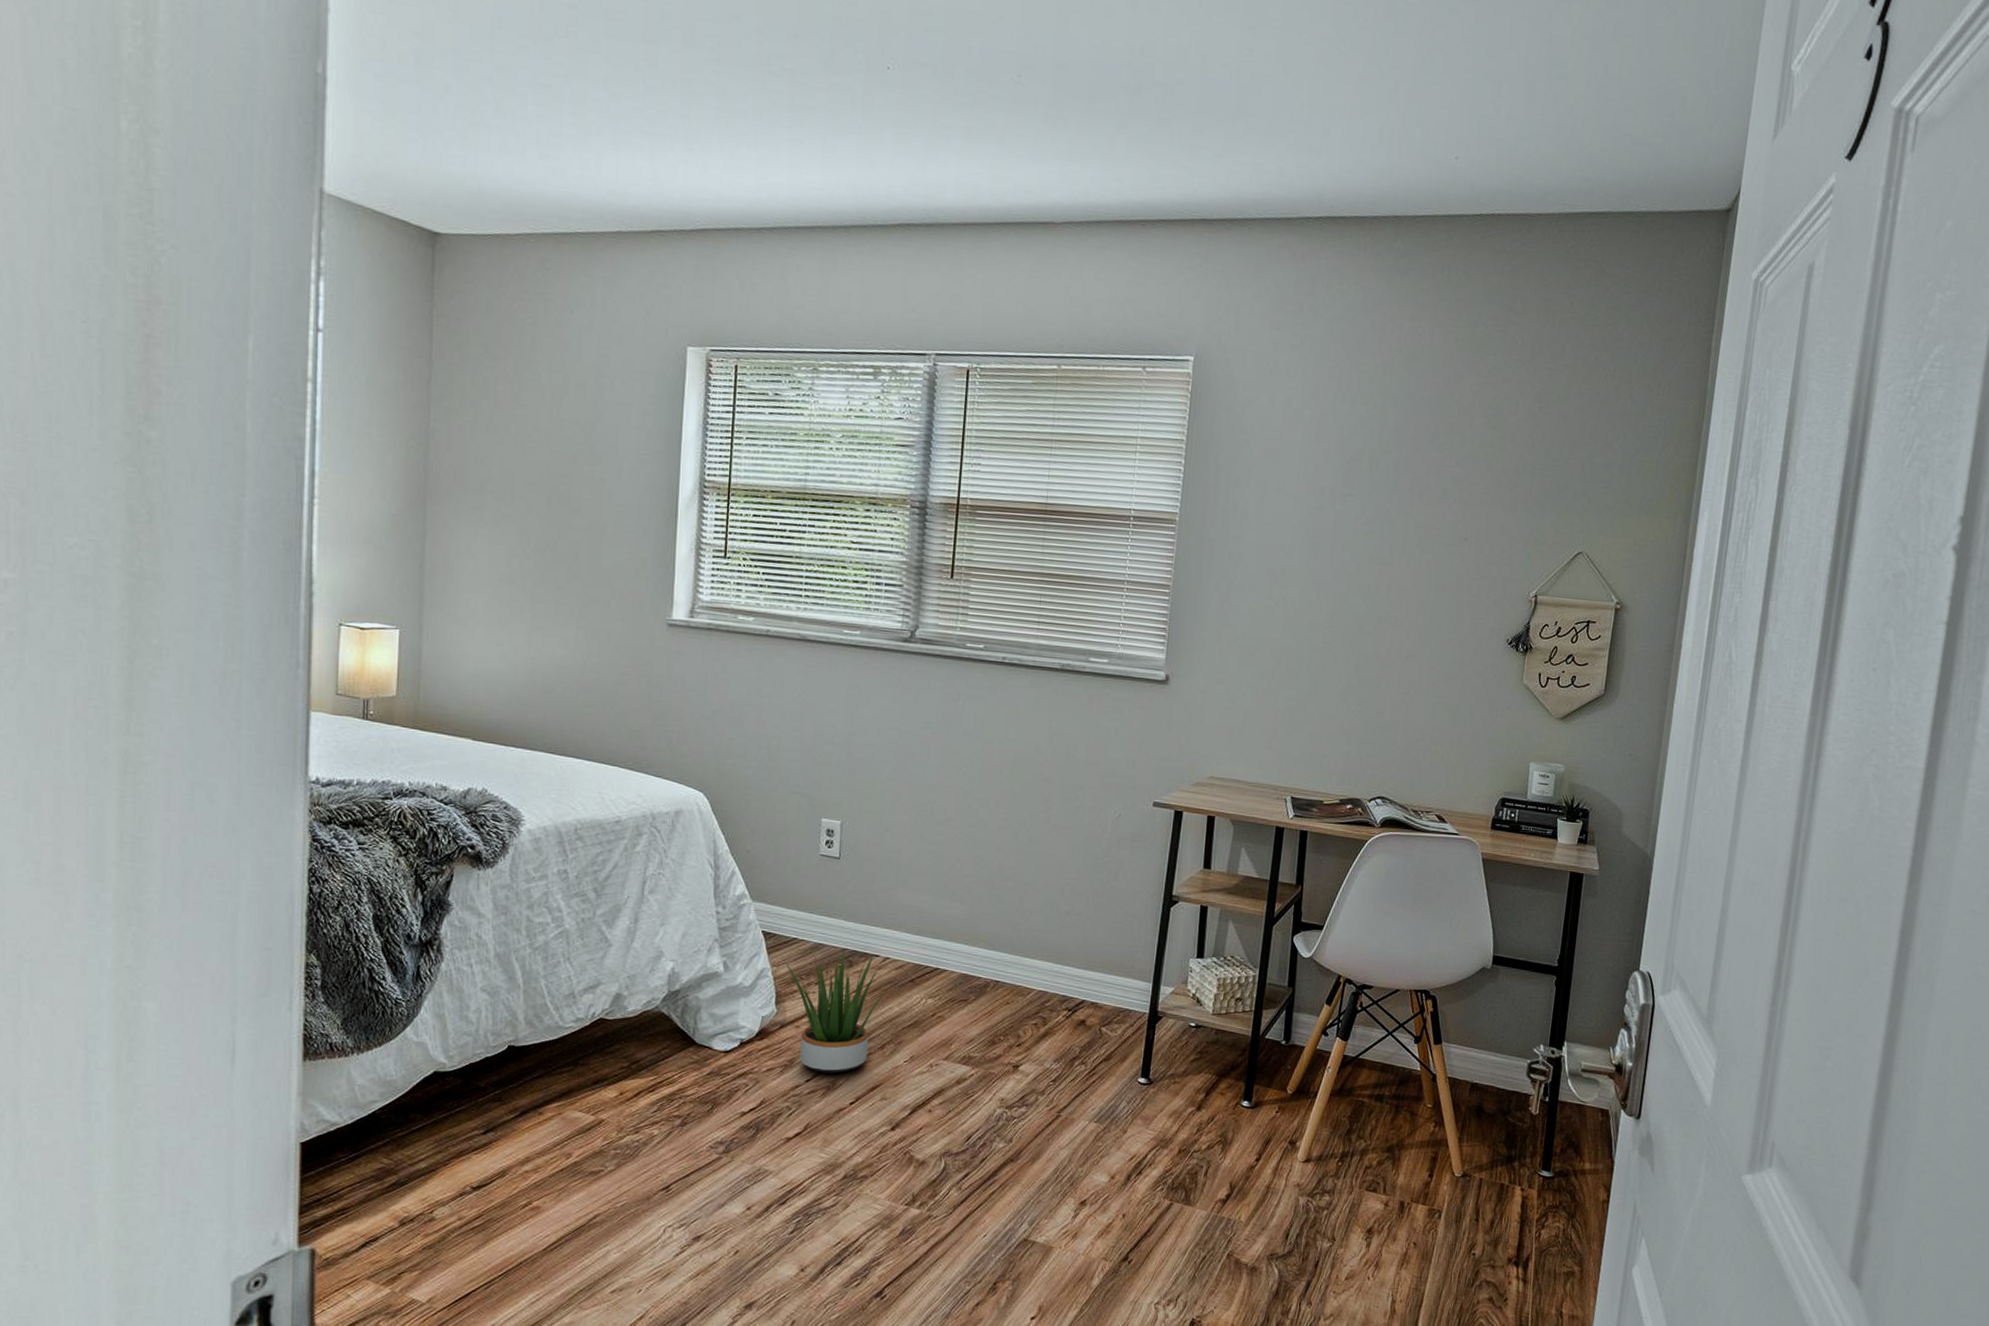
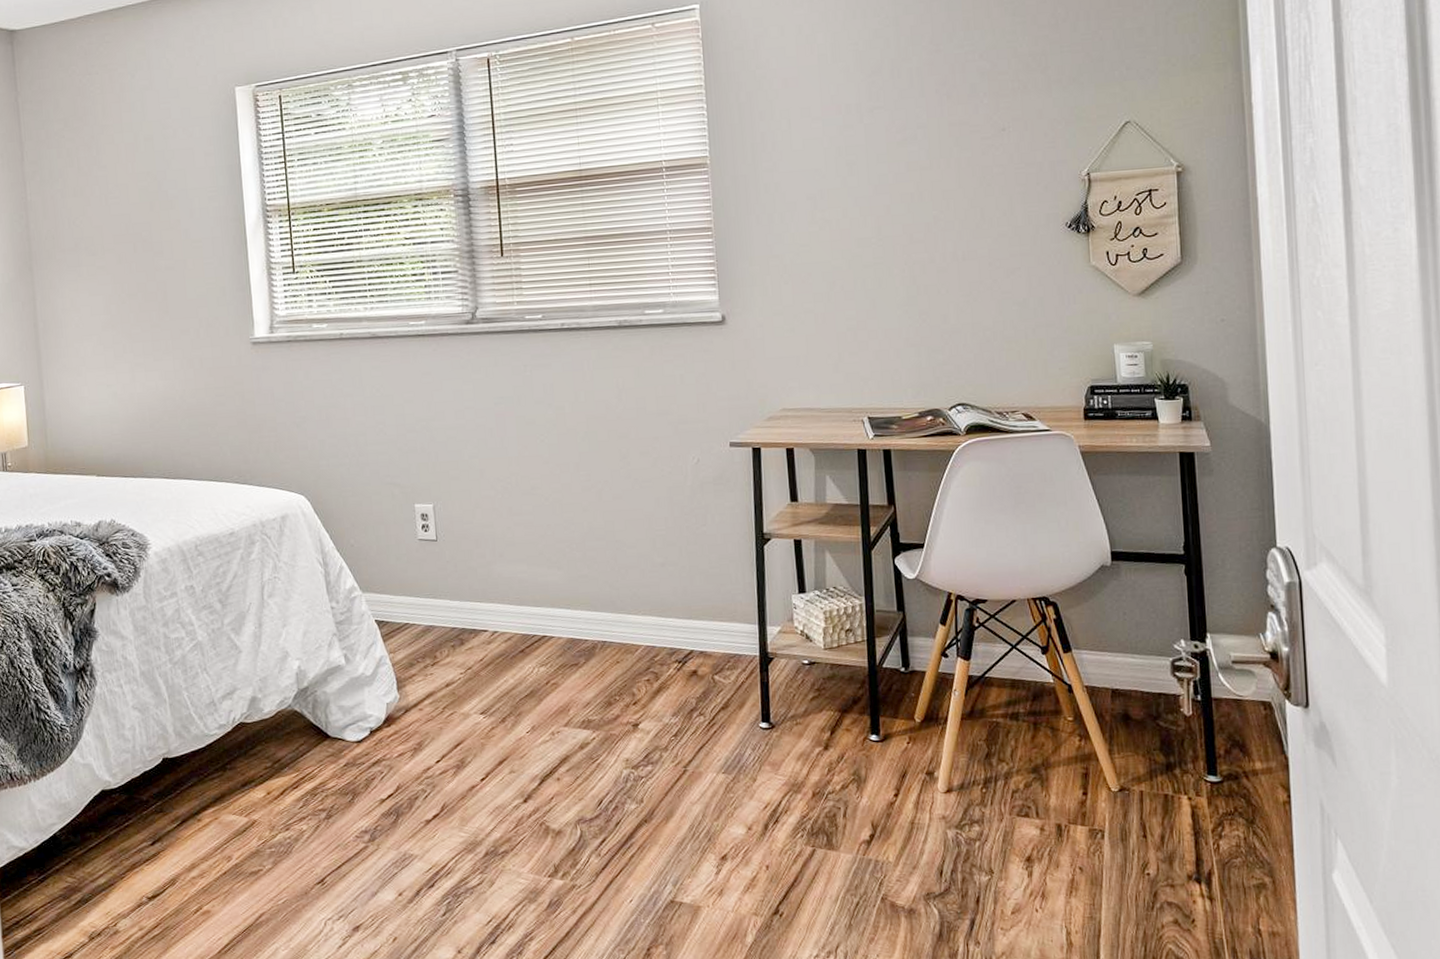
potted plant: present [785,950,895,1073] -> none [400,629,506,752]

